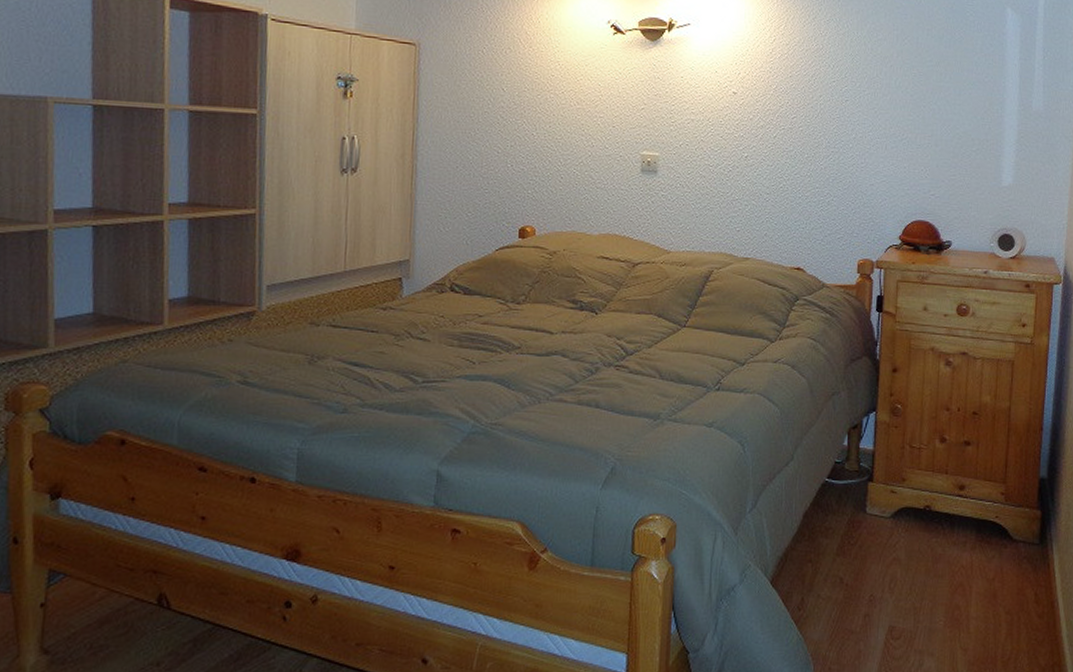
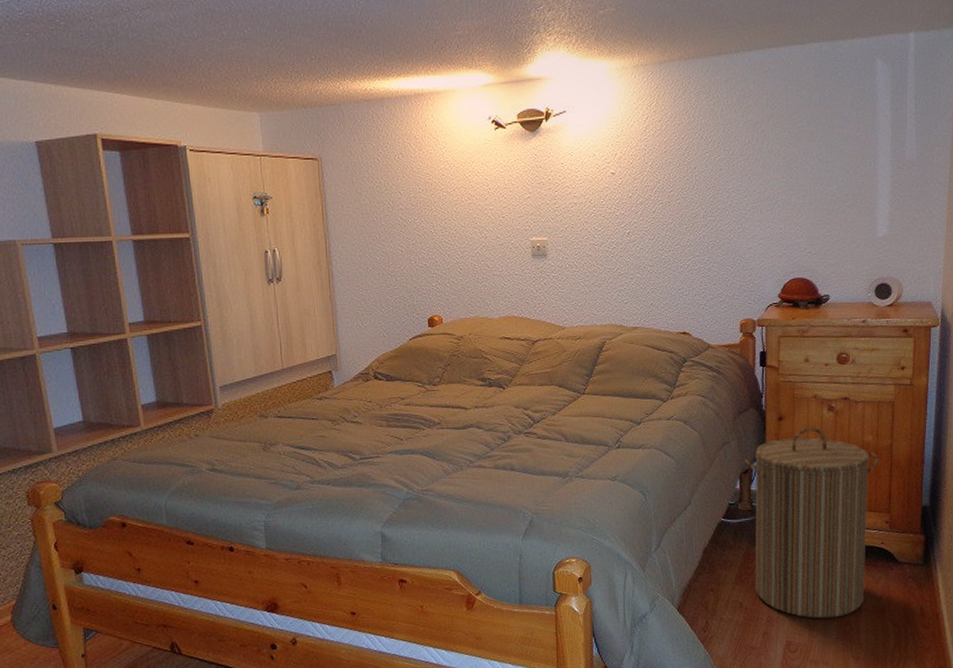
laundry hamper: none [854,382,995,601] -> present [744,427,878,619]

